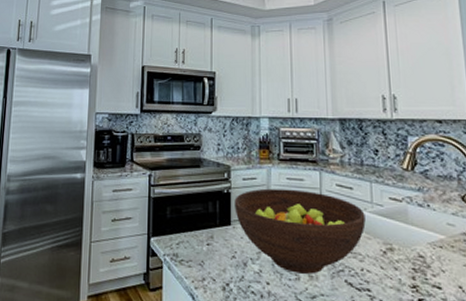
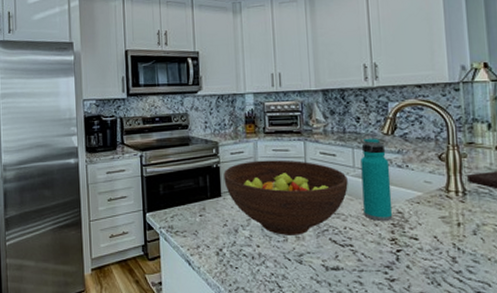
water bottle: none [379,172,414,265] -> present [360,138,393,221]

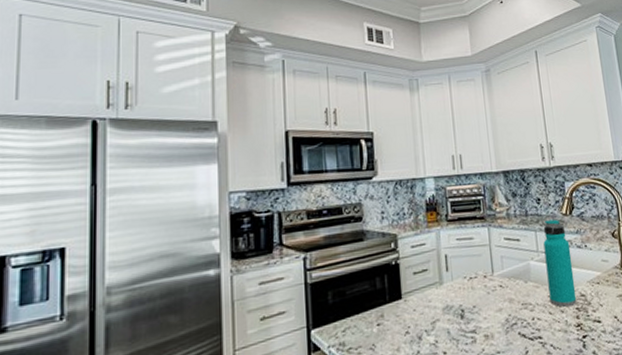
fruit bowl: present [223,160,348,235] -> none [404,249,534,336]

